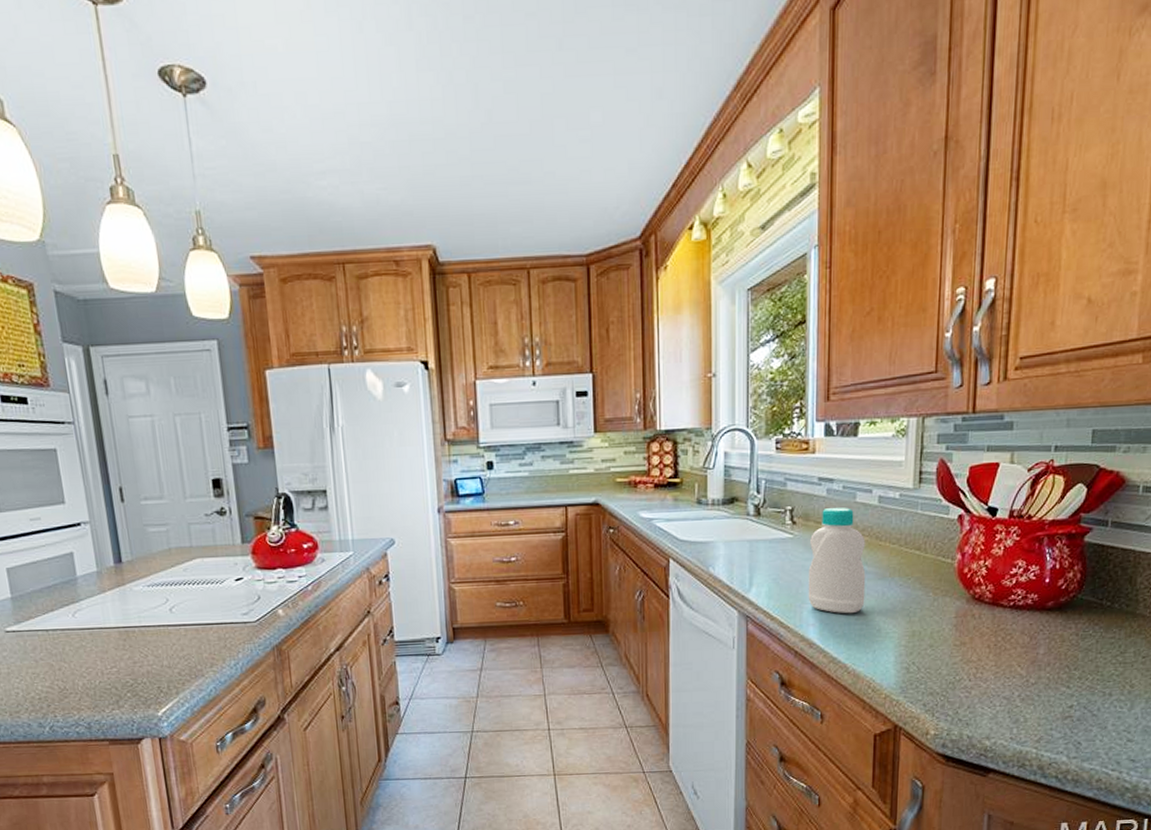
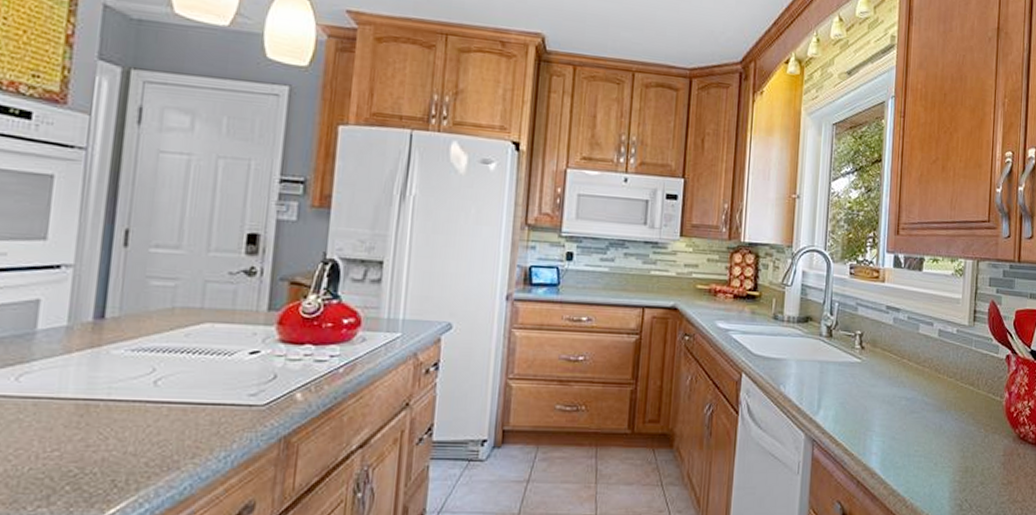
bottle: present [808,507,866,614] -> none [872,336,926,445]

